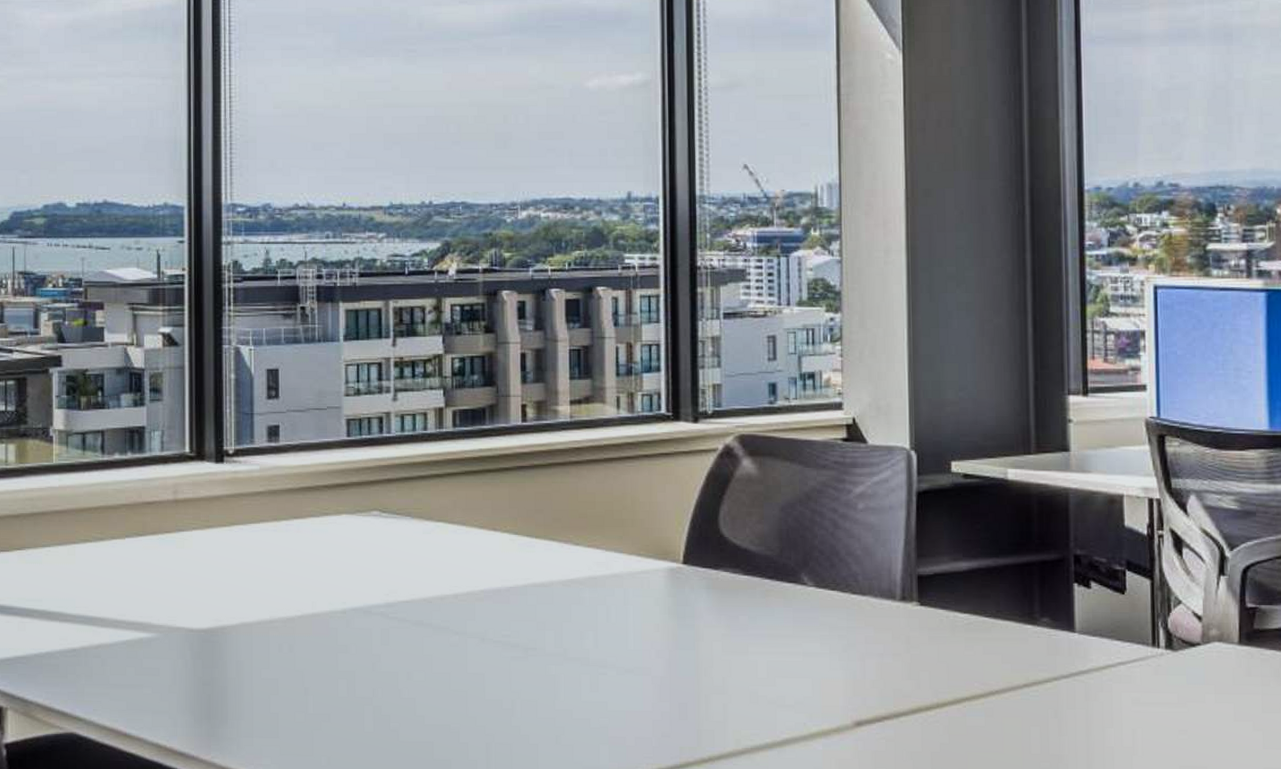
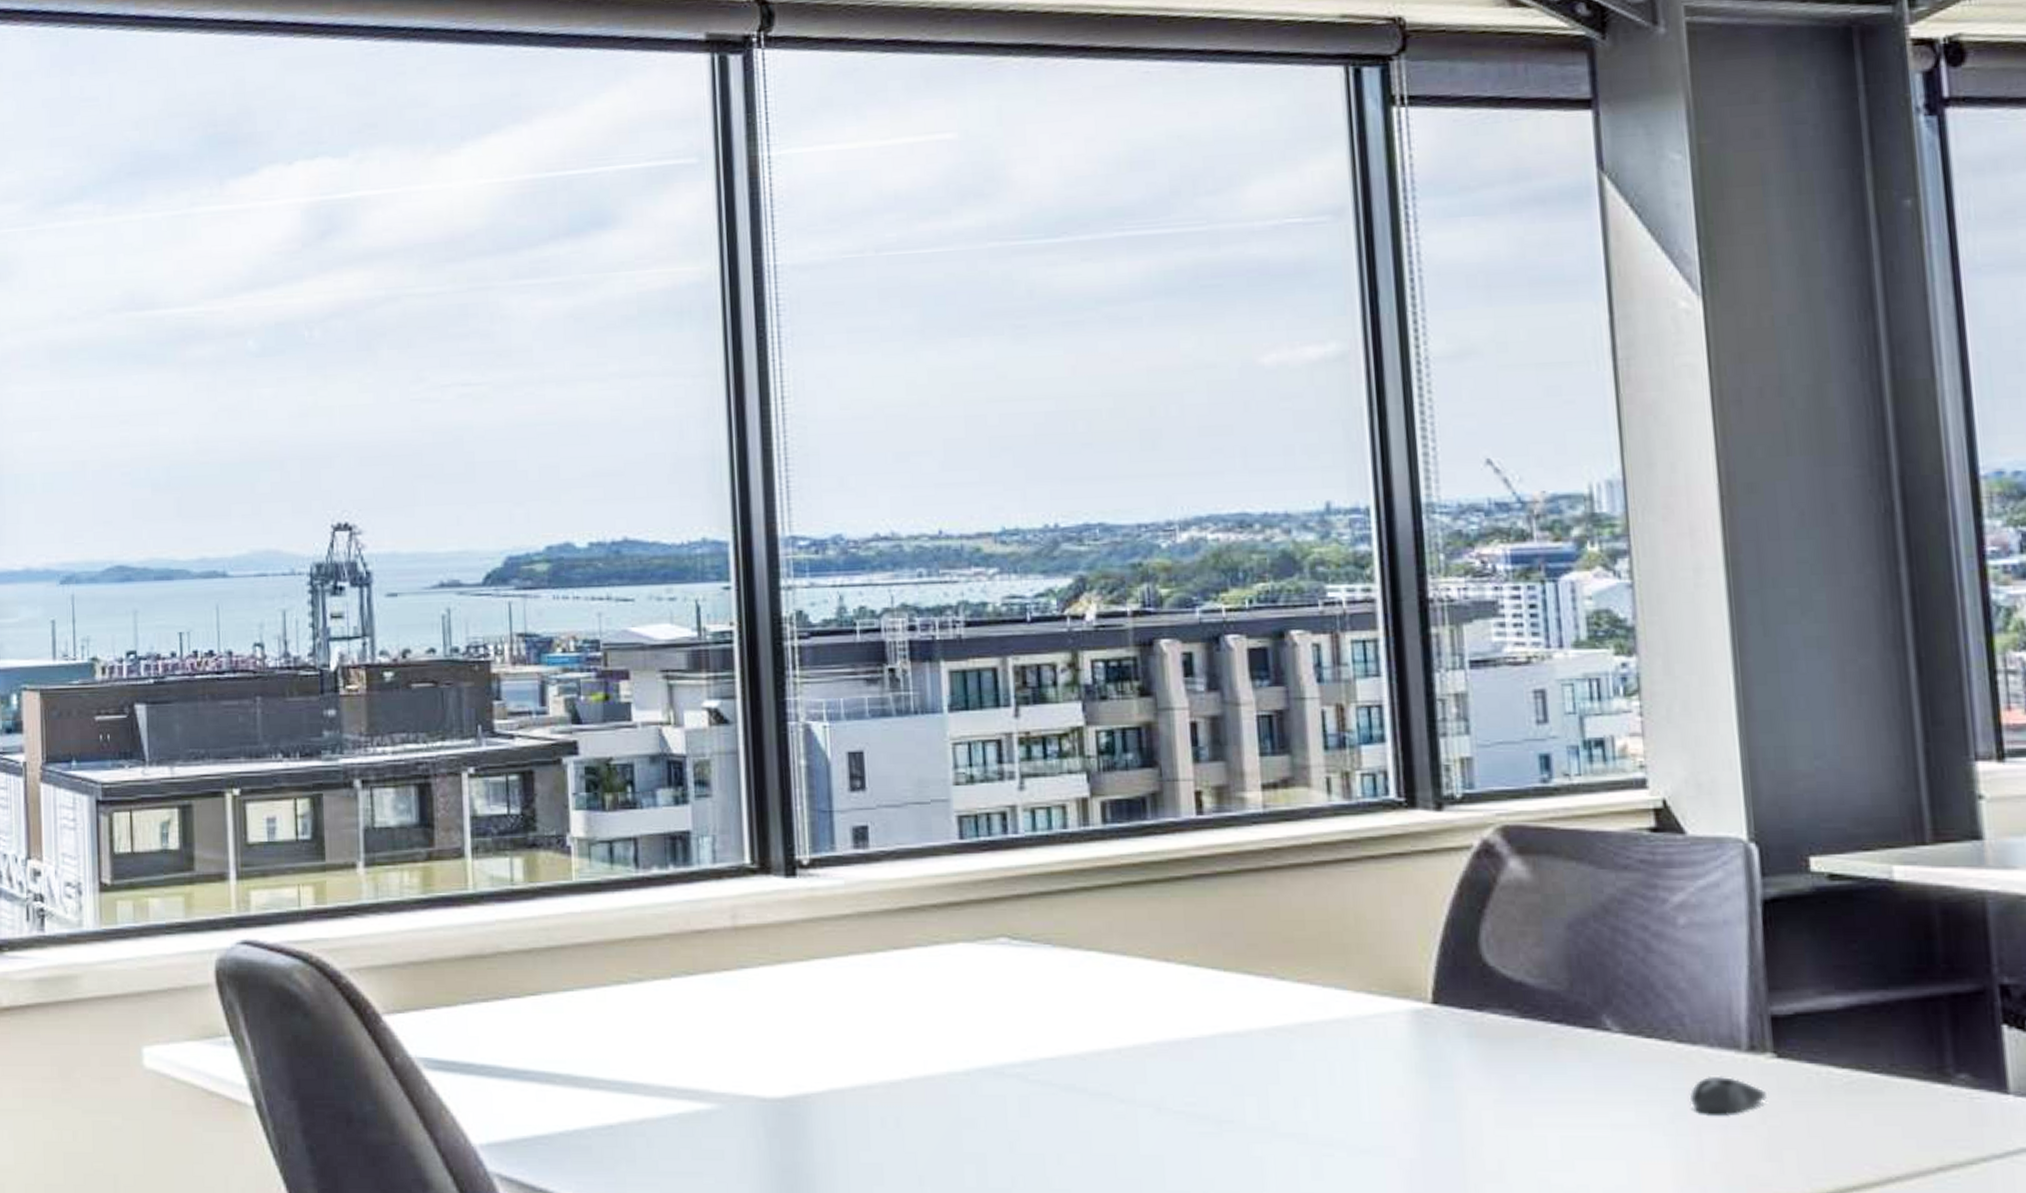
computer mouse: none [858,618,911,646] -> present [1689,1075,1766,1114]

